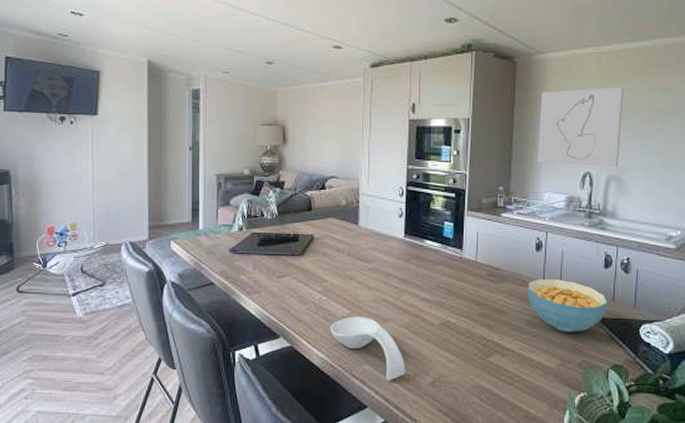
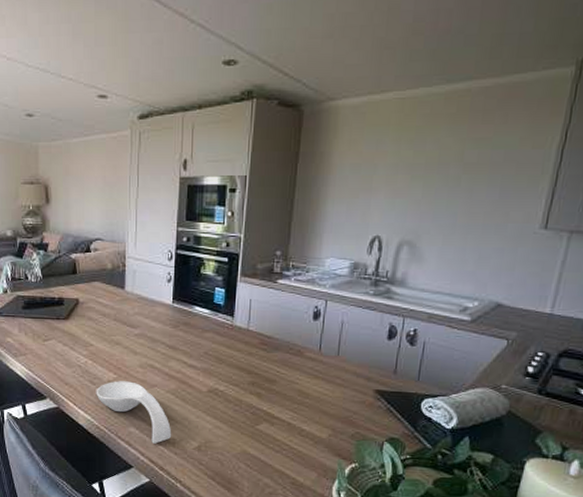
cereal bowl: present [527,278,608,333] -> none [301,348,389,405]
wall art: present [538,86,623,168] -> none [321,138,427,232]

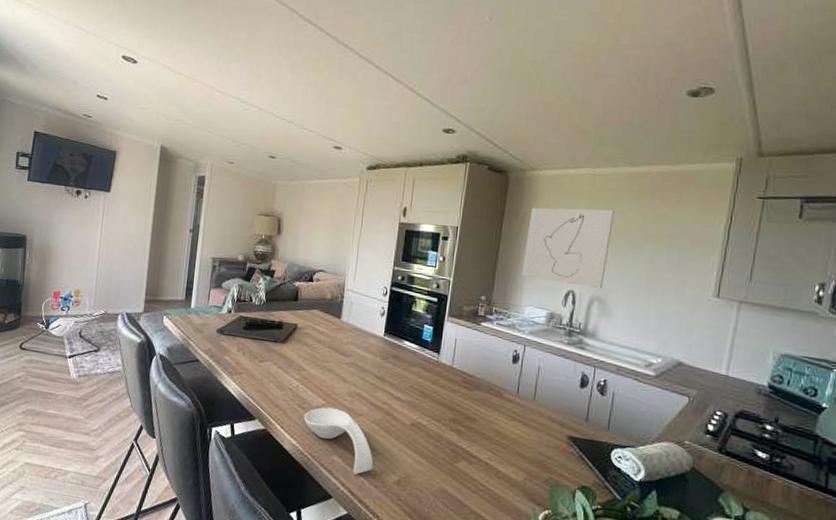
wall art: none [321,138,427,232] -> present [522,207,614,289]

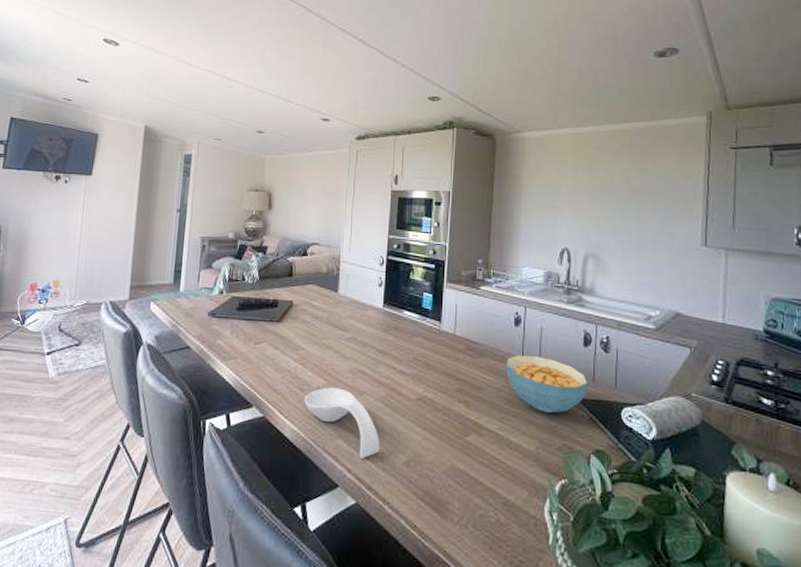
cereal bowl: none [500,390,581,449] -> present [506,354,588,414]
wall art: present [522,207,614,289] -> none [516,166,599,245]

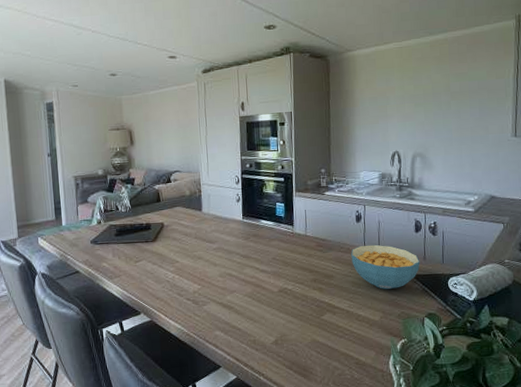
spoon rest: present [304,387,381,459] -> none [183,290,252,343]

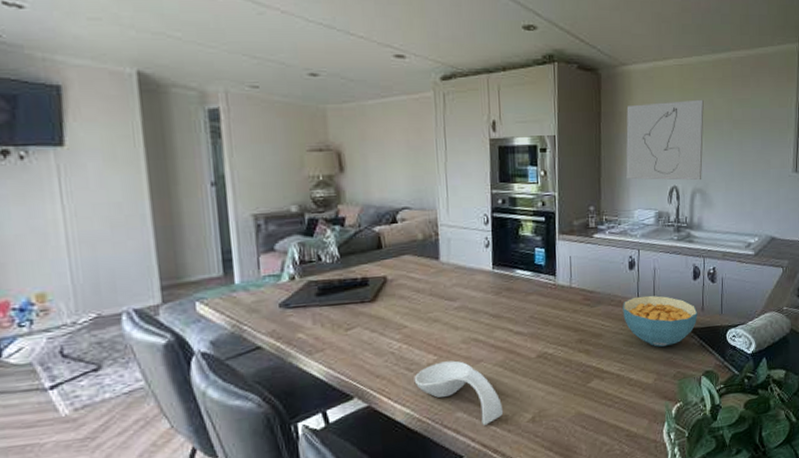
spoon rest: none [183,290,252,343] -> present [414,360,504,425]
wall art: none [352,75,423,146] -> present [626,99,704,181]

